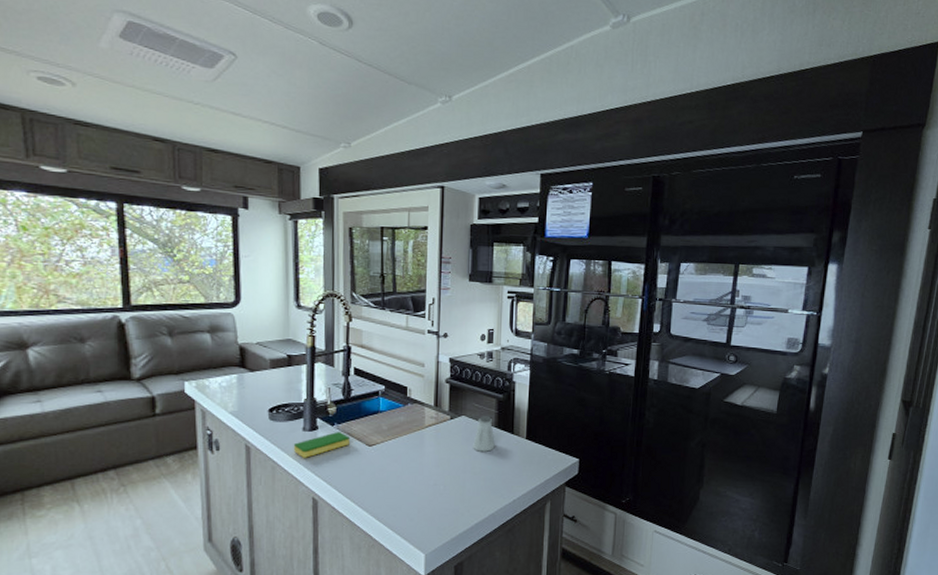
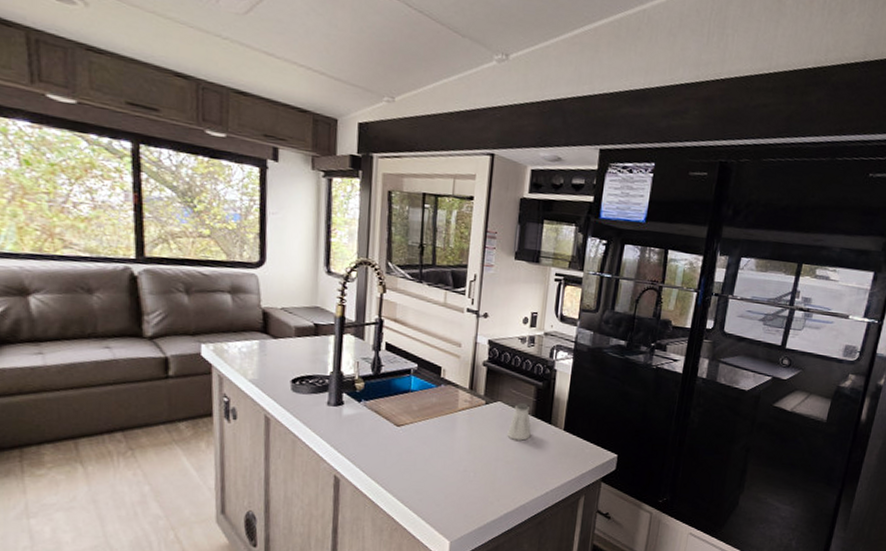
dish sponge: present [293,431,350,458] -> none [316,408,377,434]

